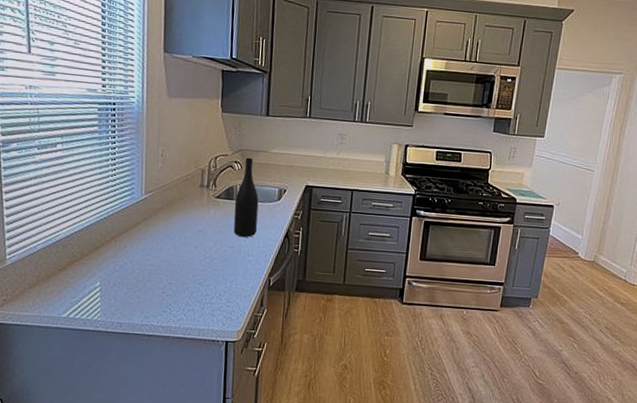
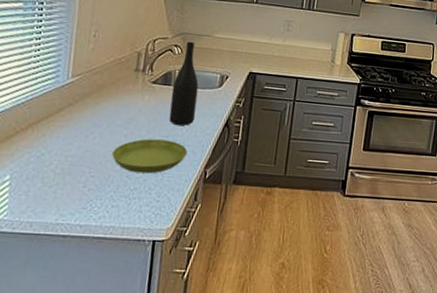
saucer: none [185,249,252,281] -> present [112,138,188,174]

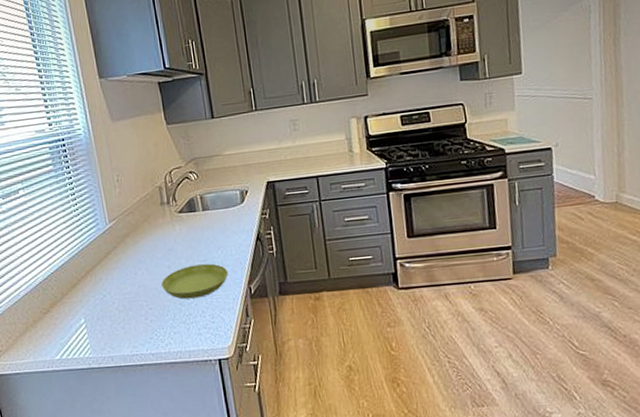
wine bottle: present [169,41,199,126] -> none [197,164,227,248]

